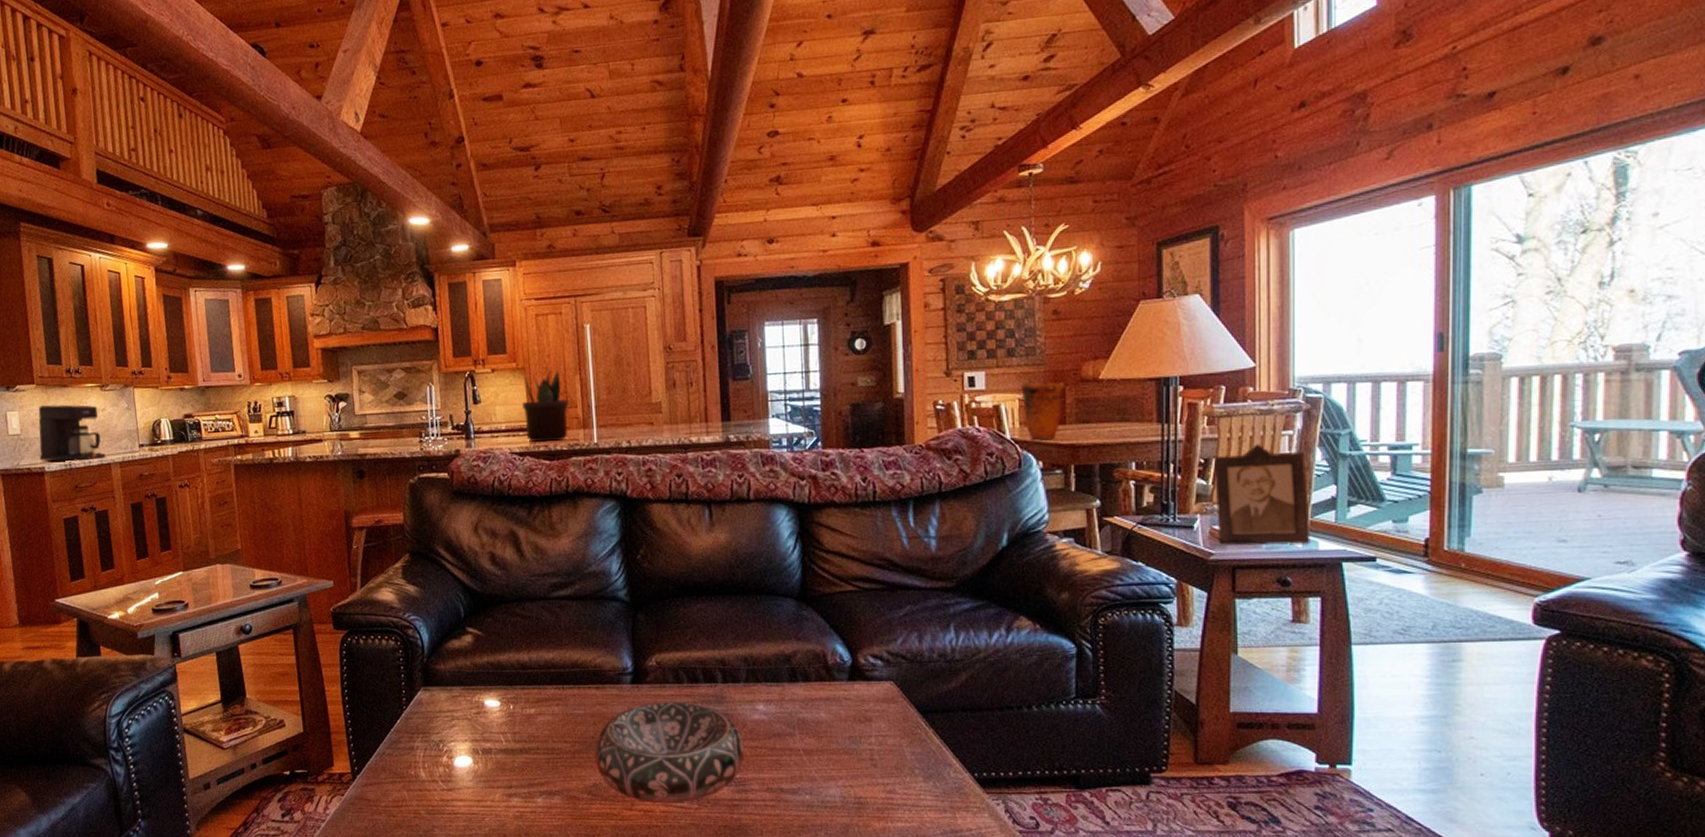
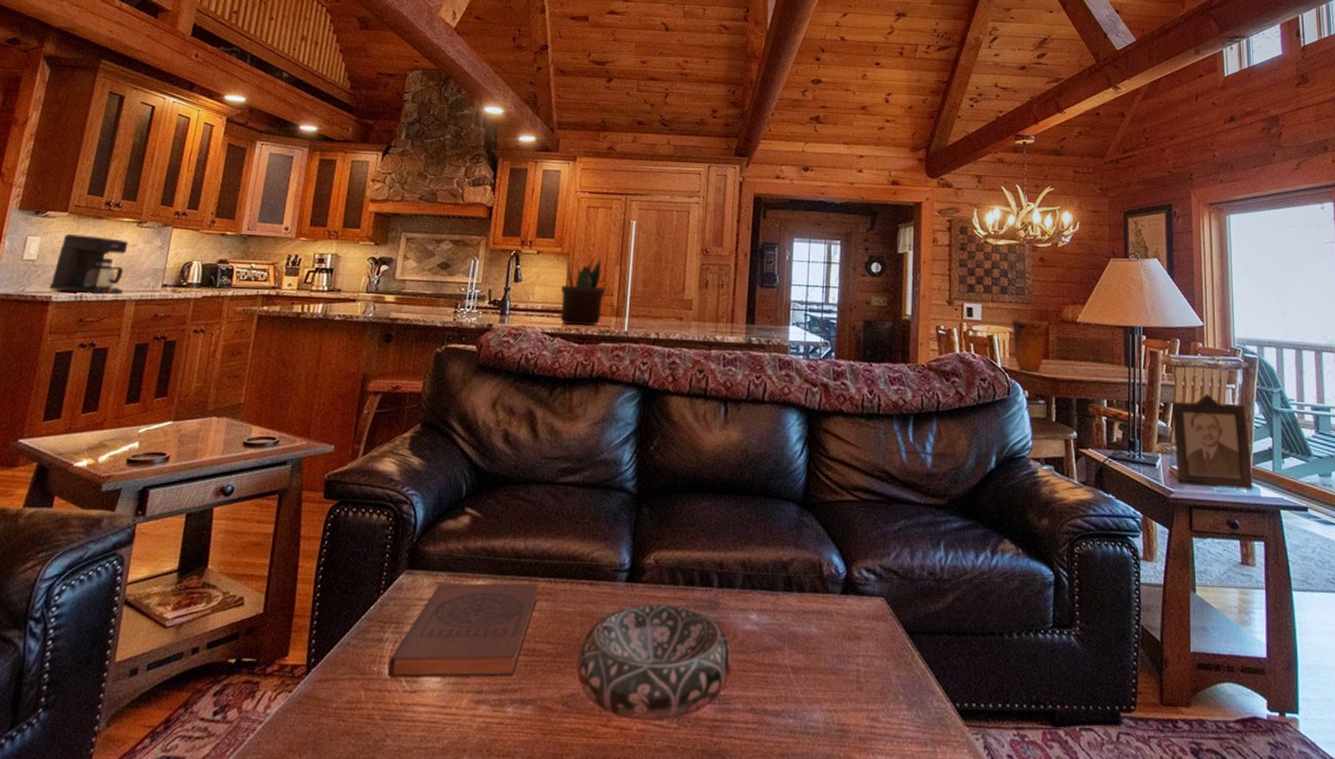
book: none [423,691,549,779] -> present [387,582,539,678]

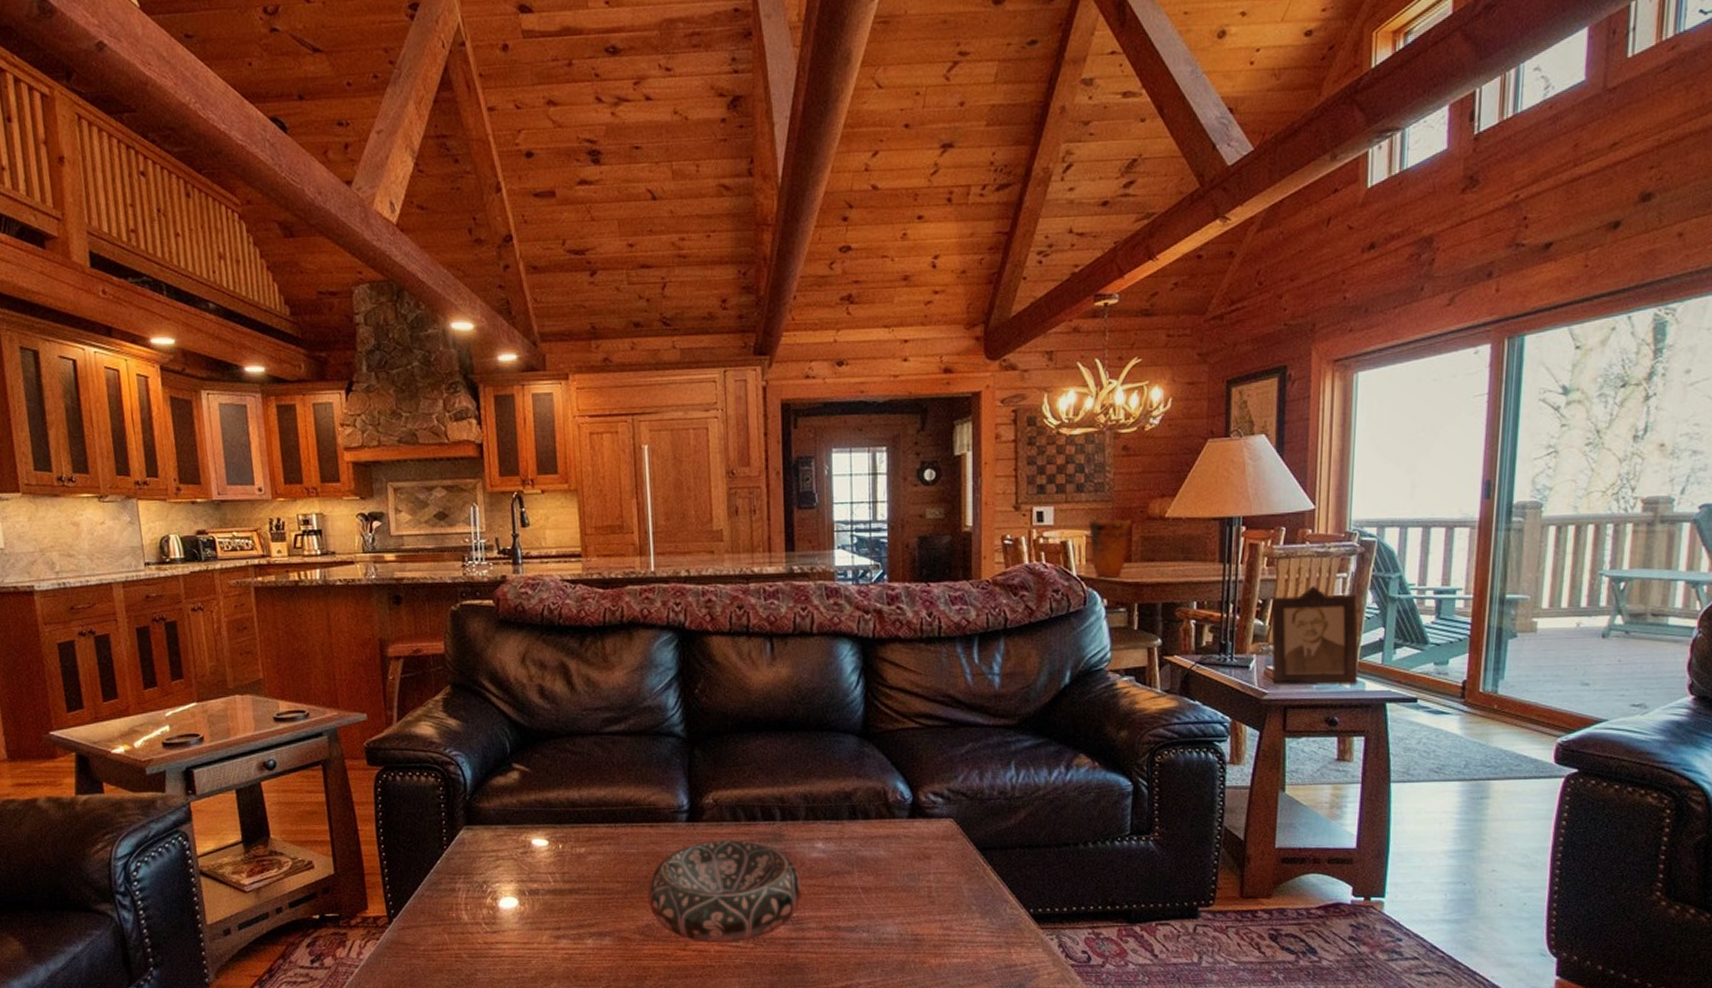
coffee maker: present [49,234,129,295] -> none [25,516,106,580]
book: present [387,582,539,678] -> none [465,830,600,922]
planter: present [560,255,605,325] -> none [573,492,624,569]

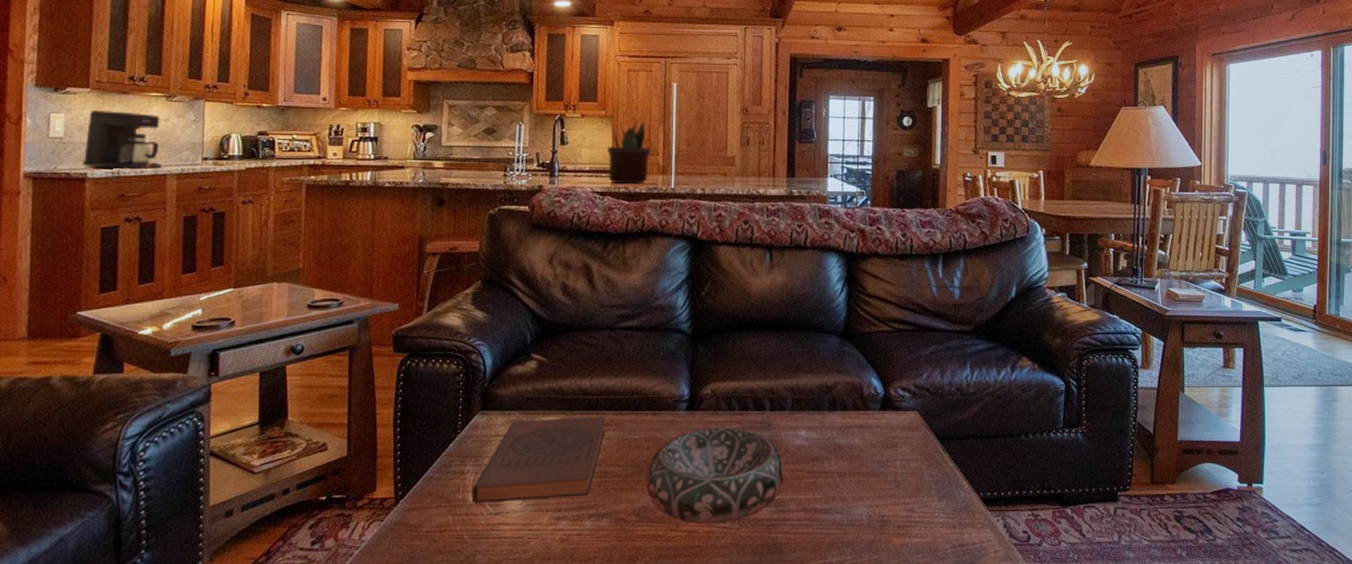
coffee maker: none [25,516,106,580] -> present [82,110,162,170]
book: none [465,830,600,922] -> present [471,417,606,503]
planter: none [573,492,624,569] -> present [607,118,650,184]
vase: present [1089,518,1132,578] -> none [1031,163,1065,212]
photo frame: present [1270,586,1359,685] -> none [1170,225,1237,305]

